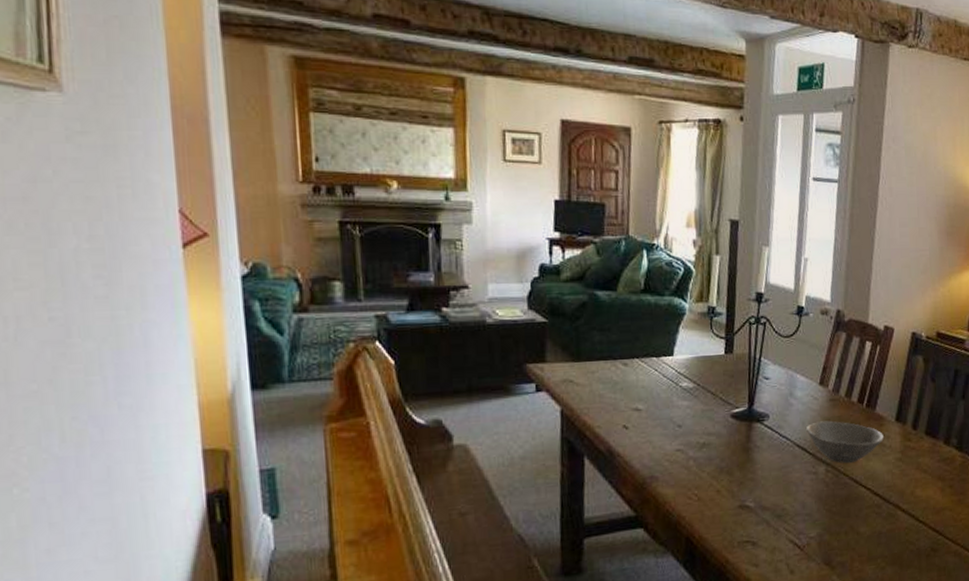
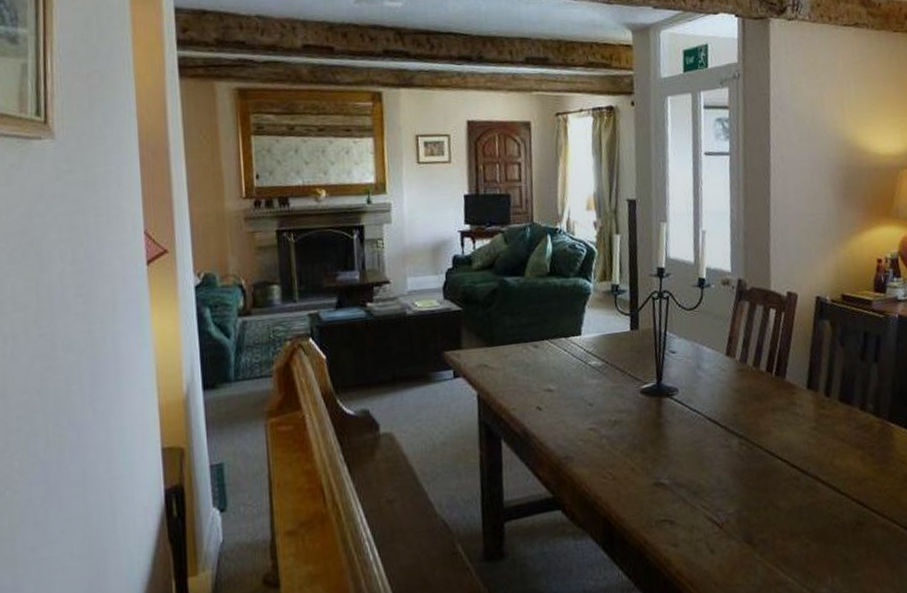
bowl: present [806,420,885,464] -> none [716,391,797,436]

